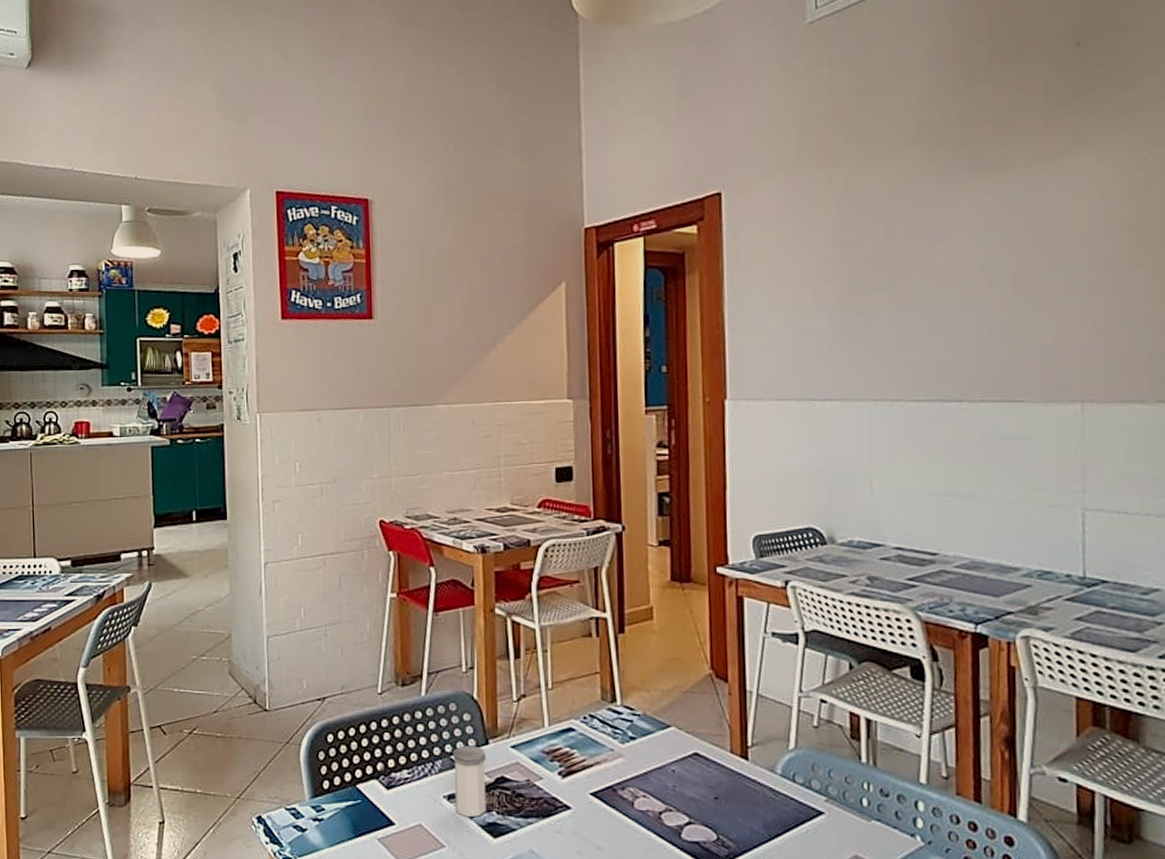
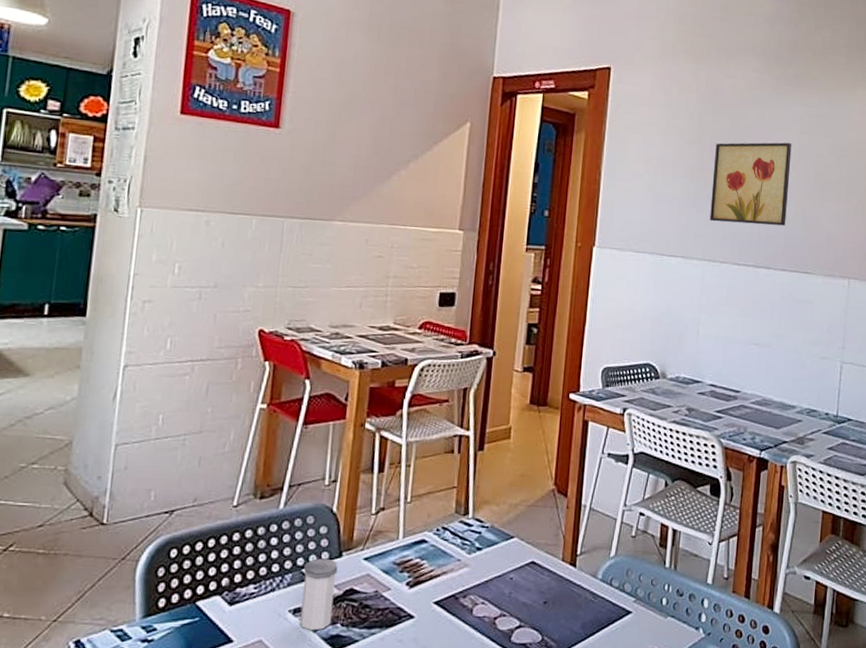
wall art: none [868,241,979,353] -> present [709,142,792,226]

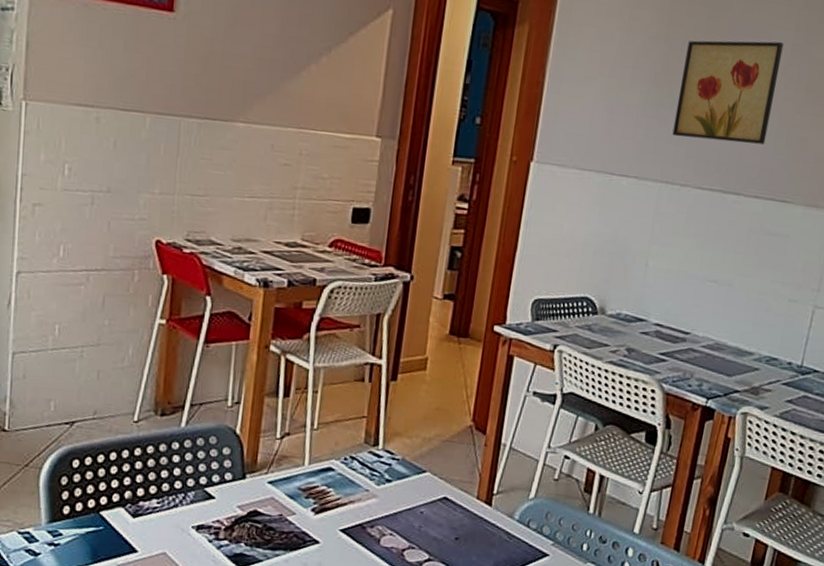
salt shaker: present [300,558,338,631] -> none [203,478,242,548]

